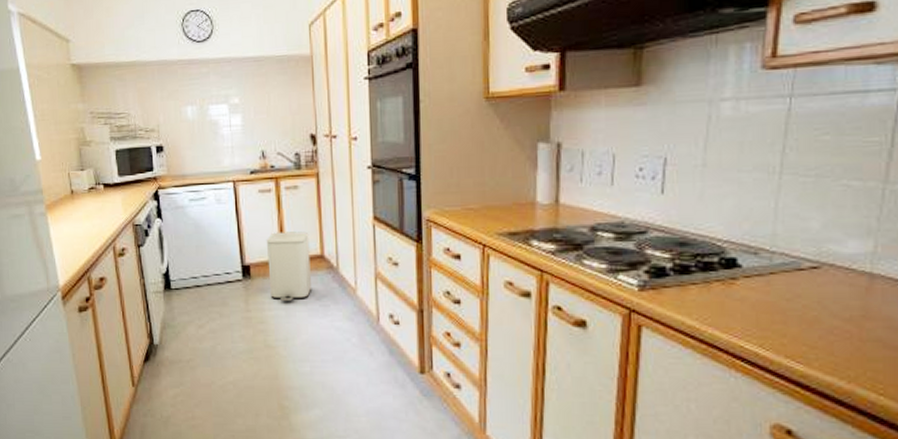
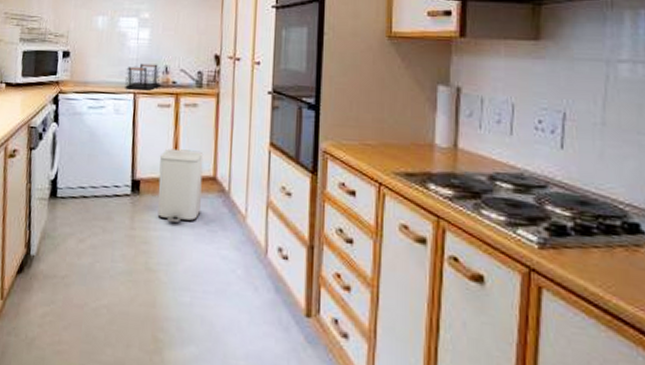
dish rack: none [221,150,259,178] -> present [125,63,161,91]

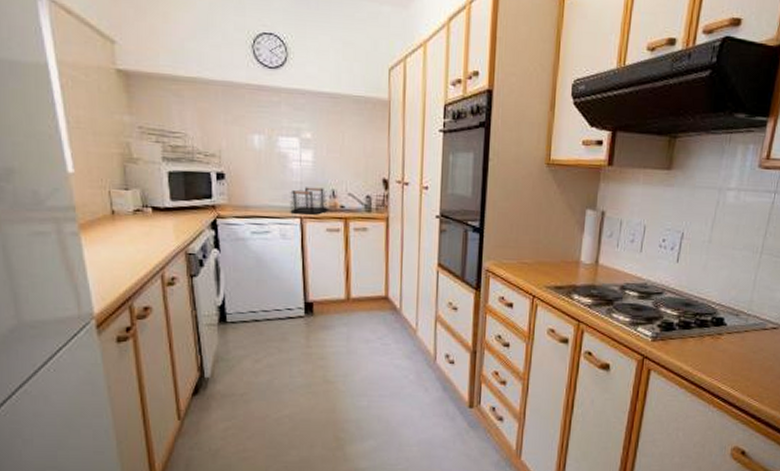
pedal bin: present [157,148,204,222] -> none [332,271,375,339]

